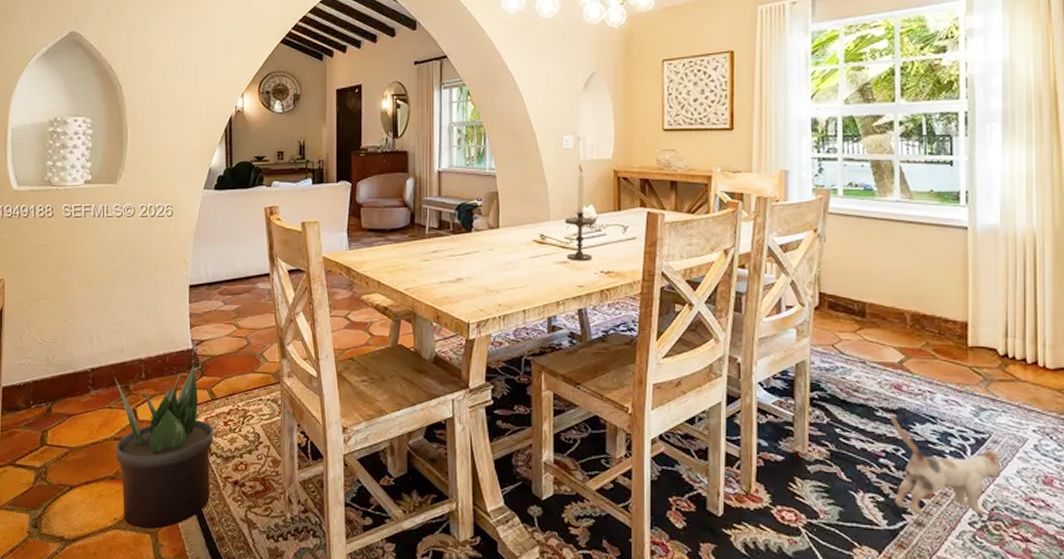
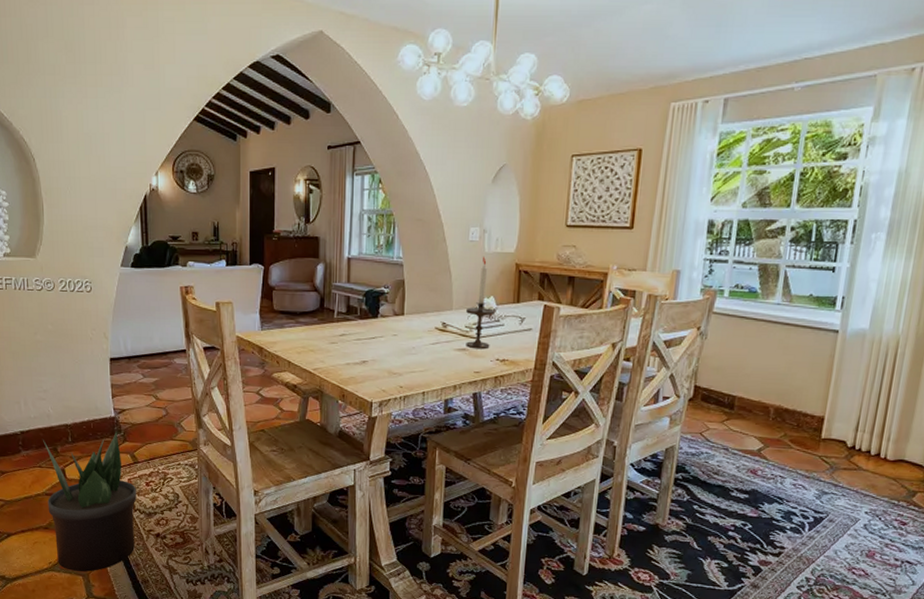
pet: present [890,413,1000,515] -> none [737,493,833,580]

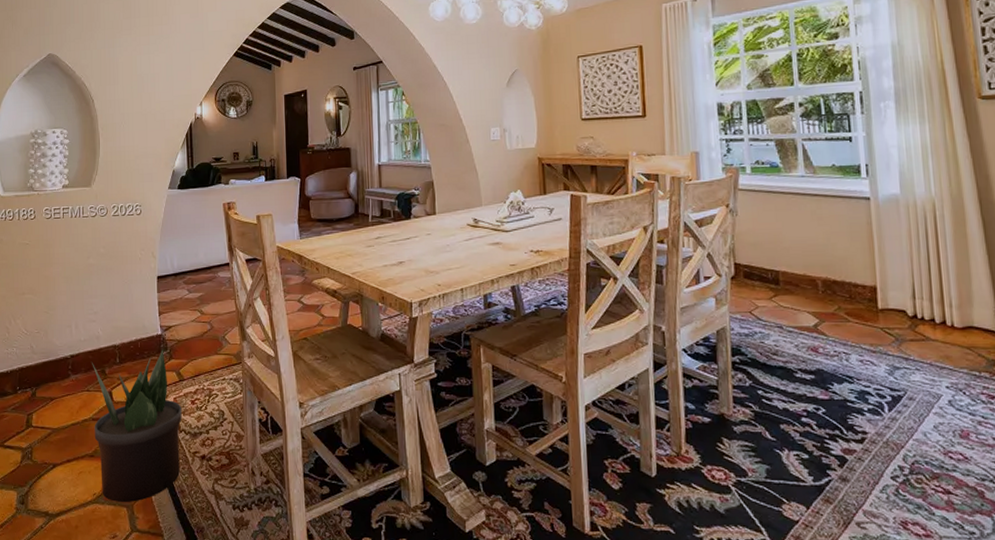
candlestick: present [466,256,495,350] -> none [495,153,523,243]

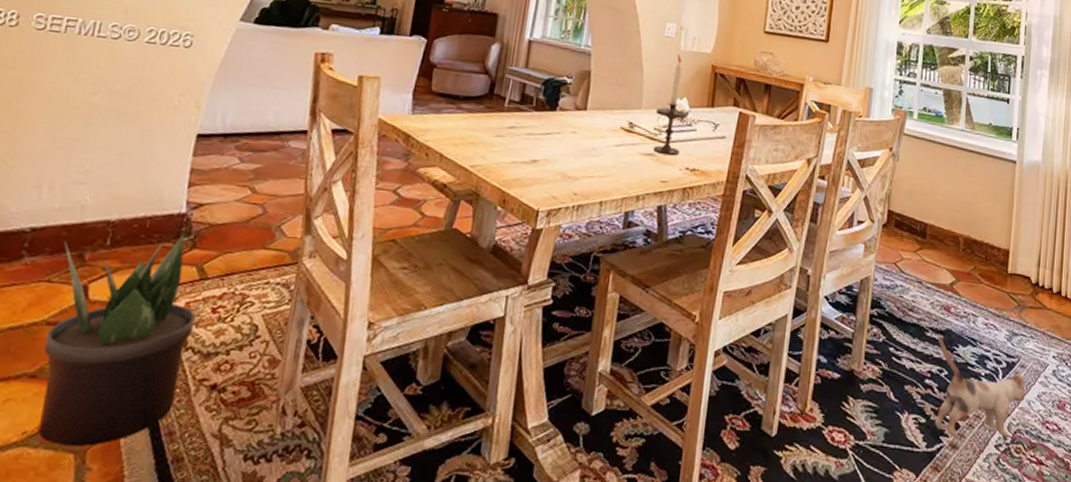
candlestick: none [495,153,523,243] -> present [653,54,688,156]
pet: none [808,374,918,470] -> present [935,334,1025,438]

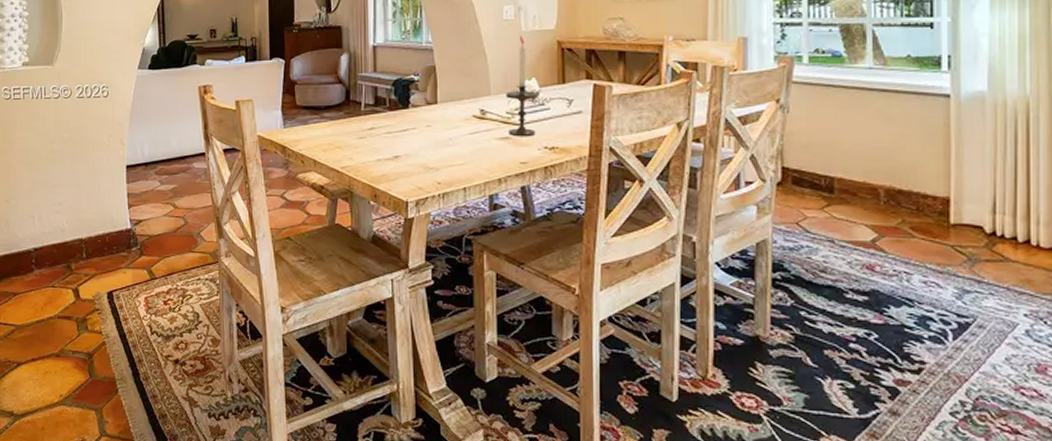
planter: present [38,234,196,446] -> none [55,245,154,406]
pet: present [935,334,1025,438] -> none [861,295,986,404]

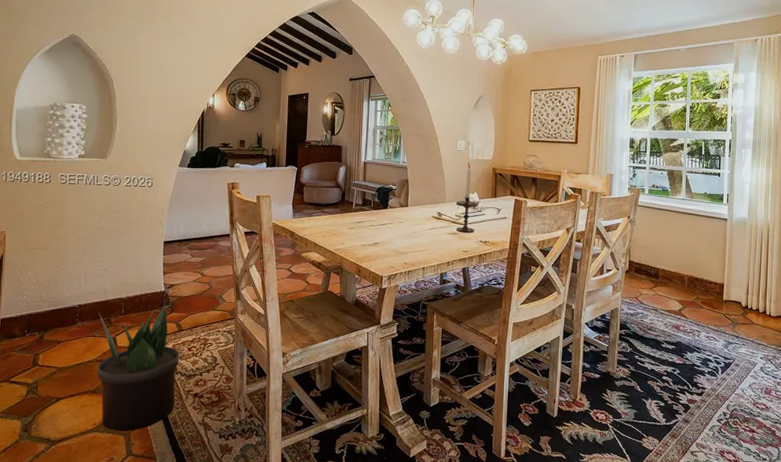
planter: none [55,245,154,406] -> present [97,304,179,431]

